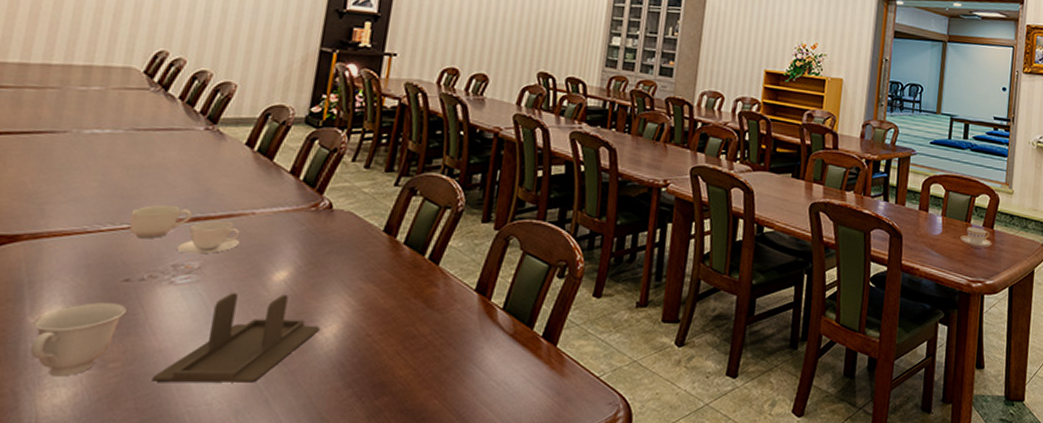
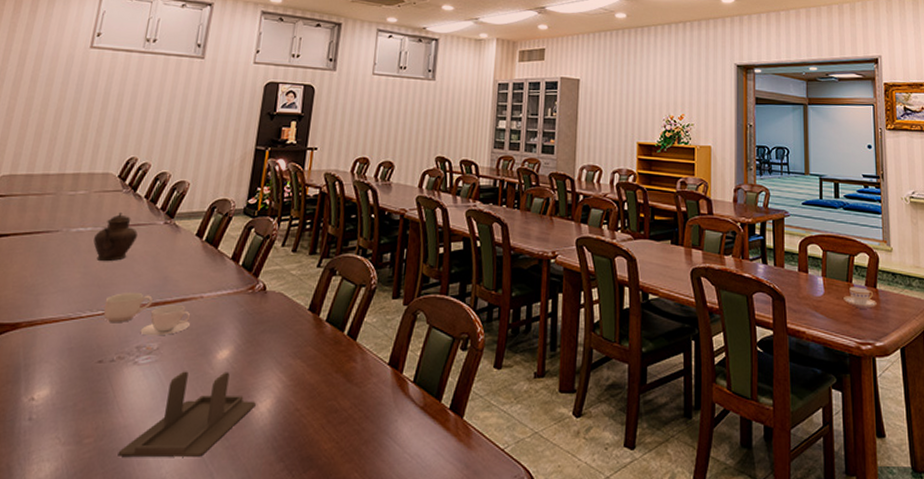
teacup: present [31,302,128,377] -> none [23,383,100,452]
teapot: none [113,114,171,169] -> present [93,213,138,261]

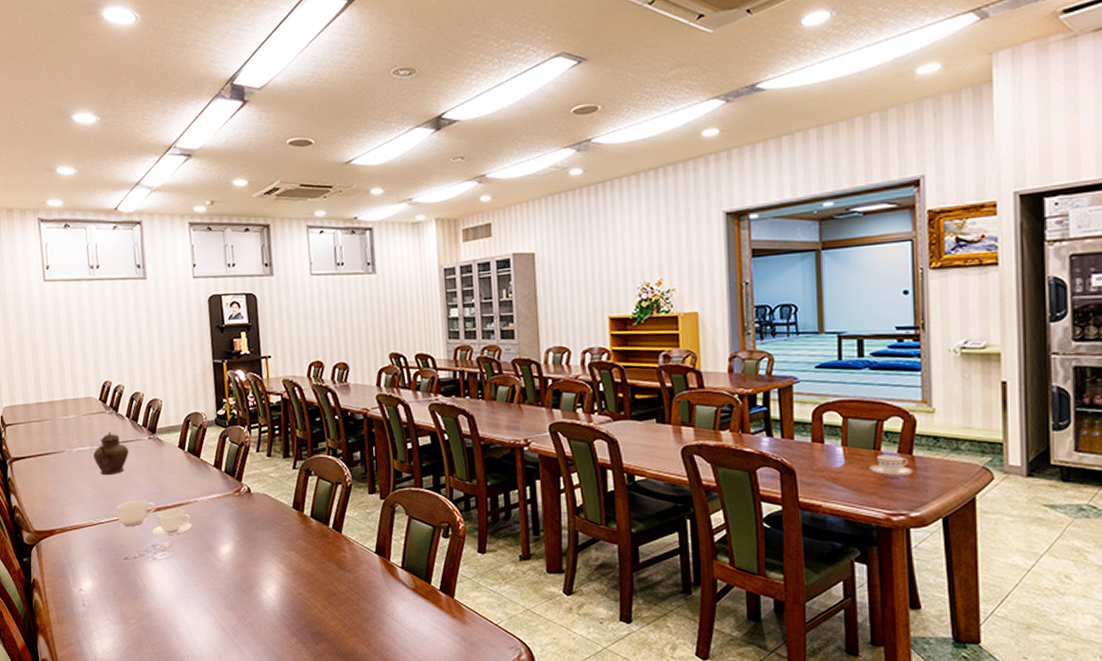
napkin holder: present [117,371,256,457] -> none [159,564,263,633]

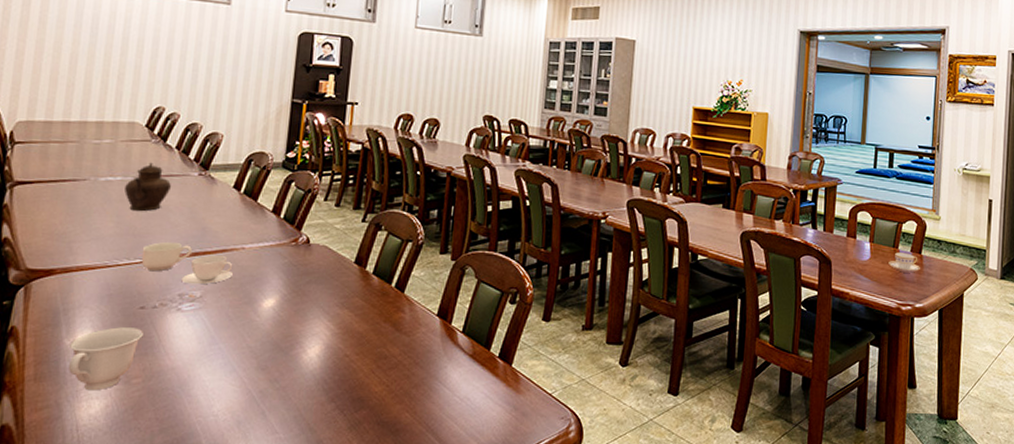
teacup: none [78,576,132,630] -> present [69,327,145,391]

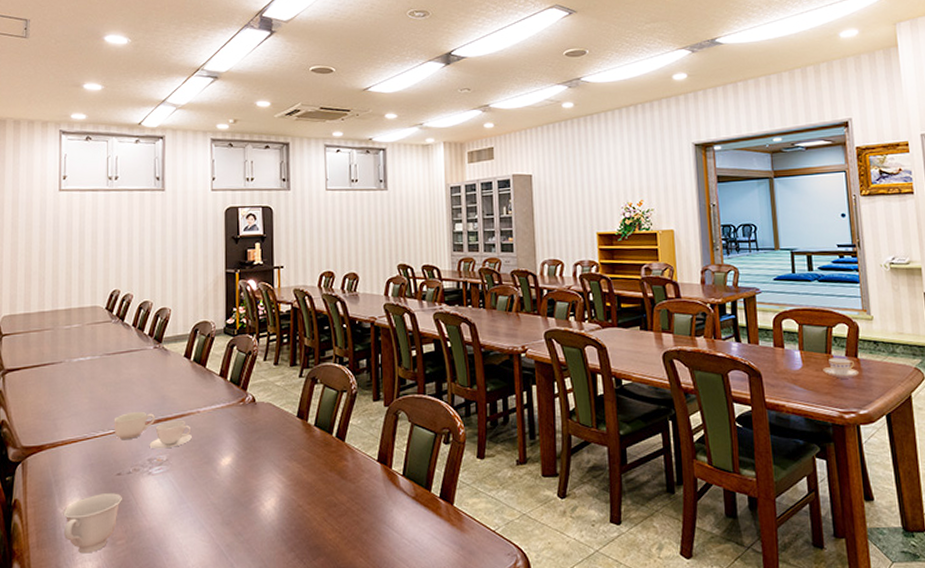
teapot: present [124,163,171,211] -> none [94,341,132,386]

